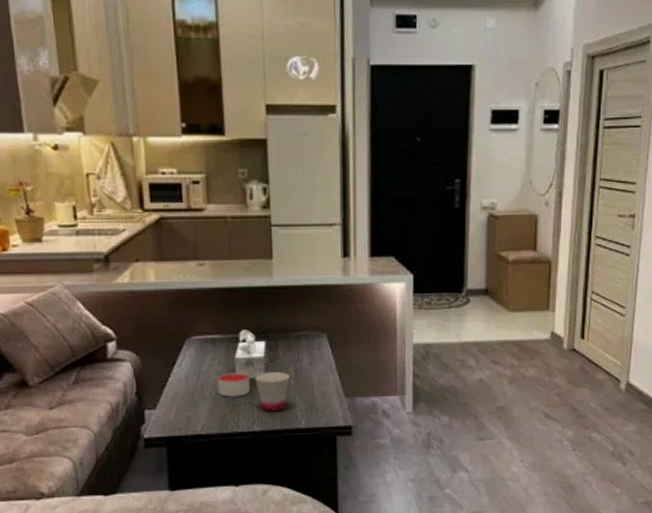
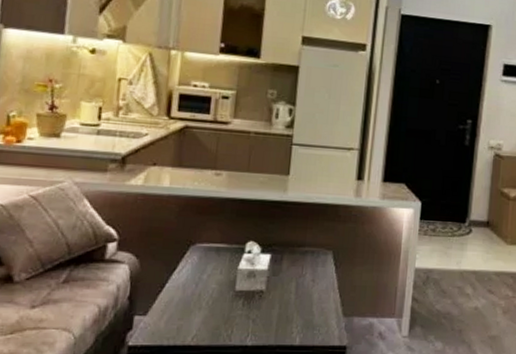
candle: present [217,372,250,397] -> none [215,283,250,309]
cup: present [255,371,290,412] -> none [255,285,290,326]

